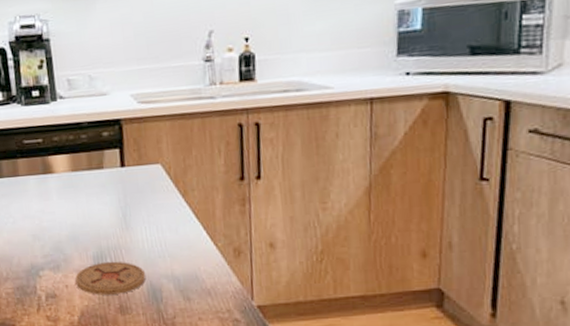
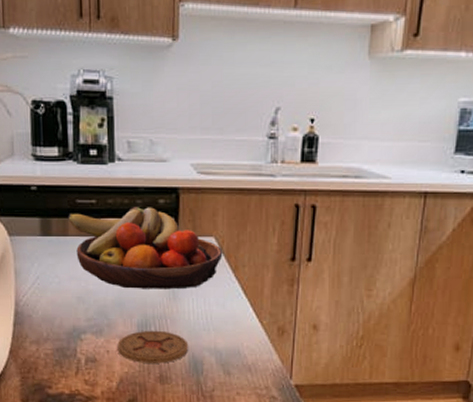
fruit bowl: none [17,140,171,223] -> present [68,207,223,290]

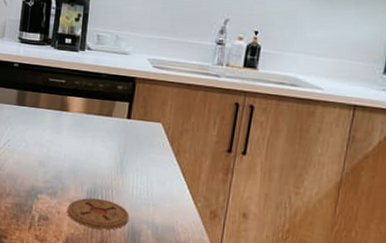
fruit bowl: present [68,207,223,290] -> none [40,89,168,166]

